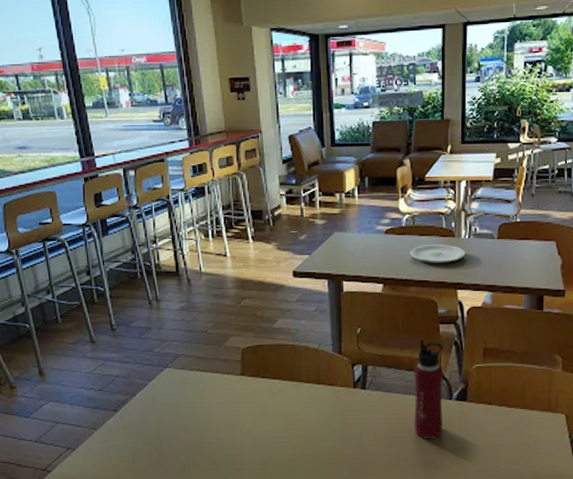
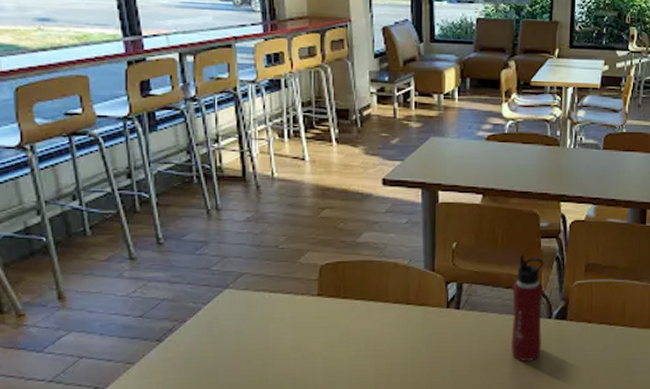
plate: present [409,244,466,264] -> none [511,153,570,175]

